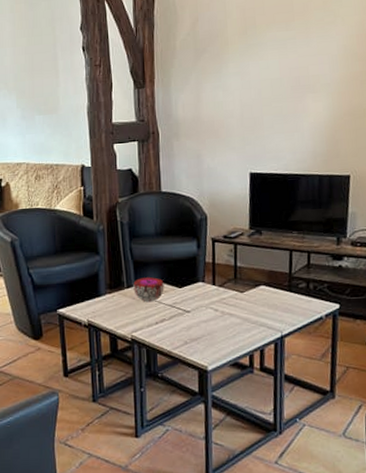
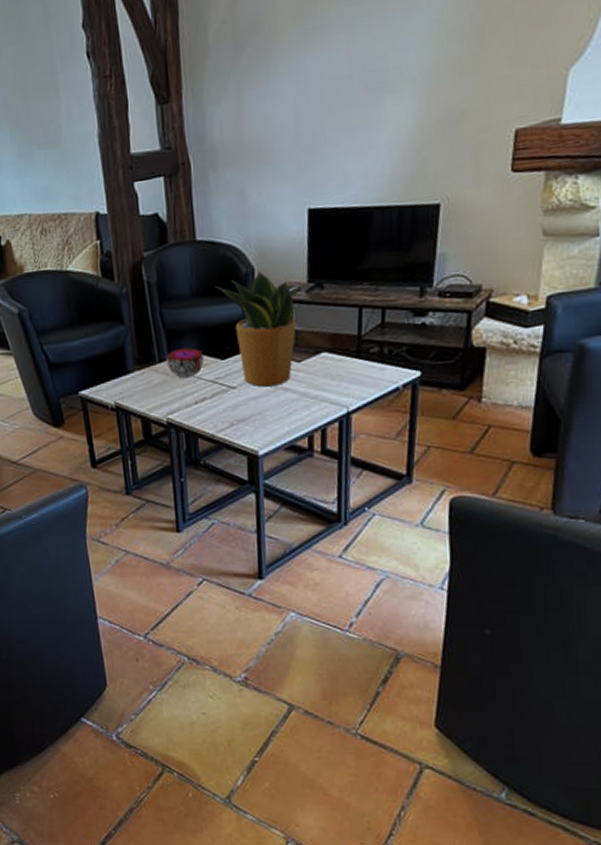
potted plant: none [175,218,248,312] -> present [215,271,306,387]

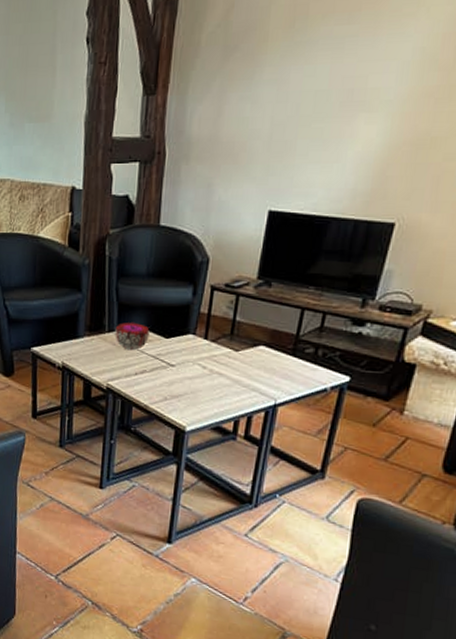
potted plant: present [215,271,306,387] -> none [170,262,255,370]

